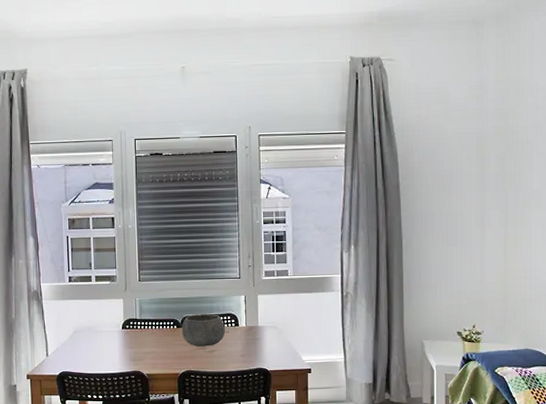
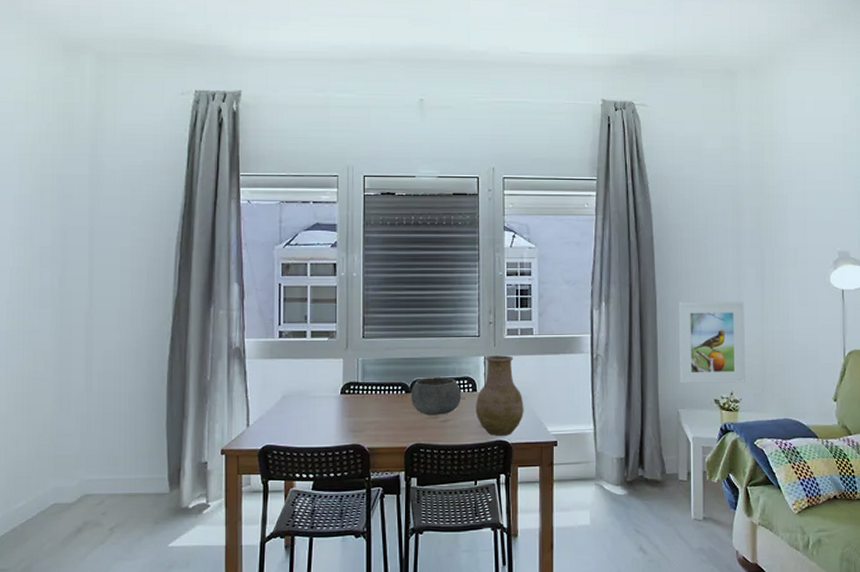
vase: none [238,294,281,364] -> present [476,355,524,436]
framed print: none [424,241,488,317] -> present [679,301,745,383]

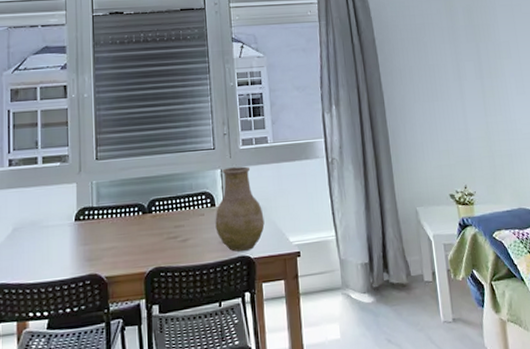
bowl: present [410,377,462,415] -> none [147,194,201,236]
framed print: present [679,301,745,383] -> none [406,95,477,181]

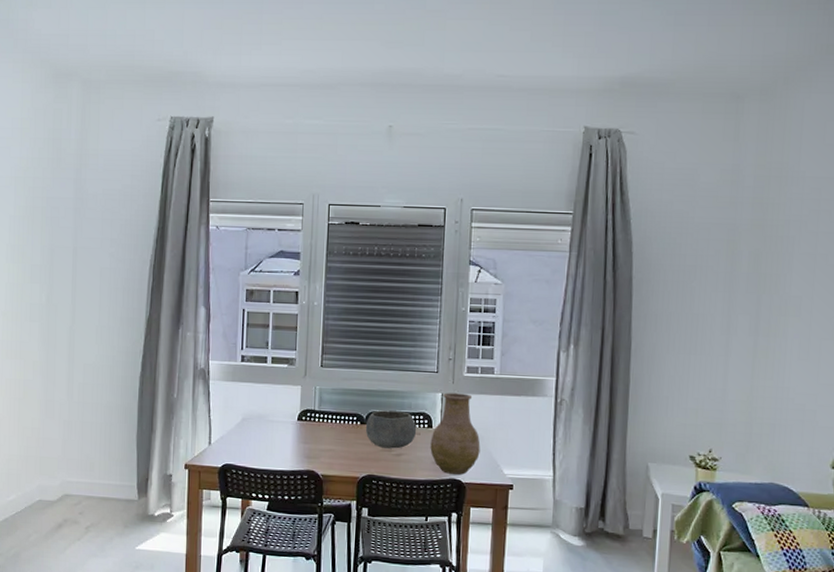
bowl: none [147,194,201,236] -> present [365,410,417,449]

